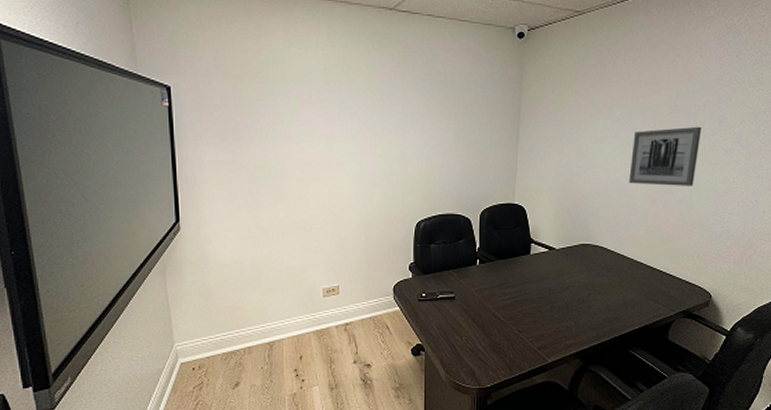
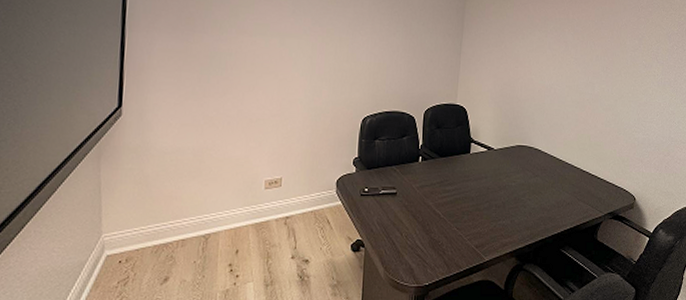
wall art: present [629,126,702,186] -> none [561,42,624,96]

